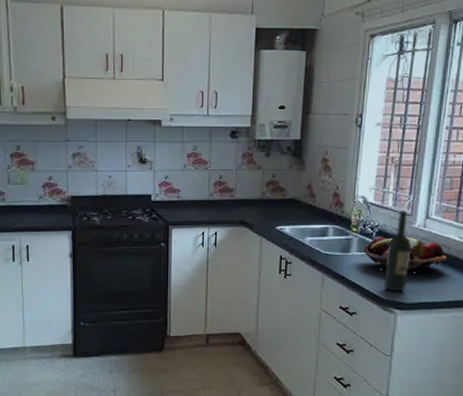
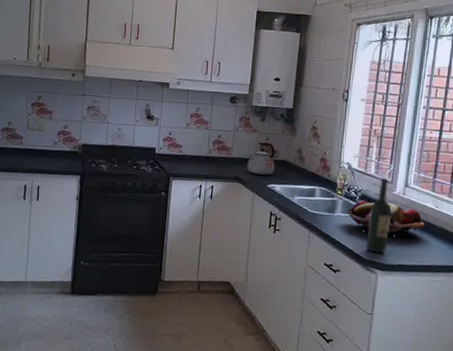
kettle: none [252,180,283,217] -> present [247,142,275,176]

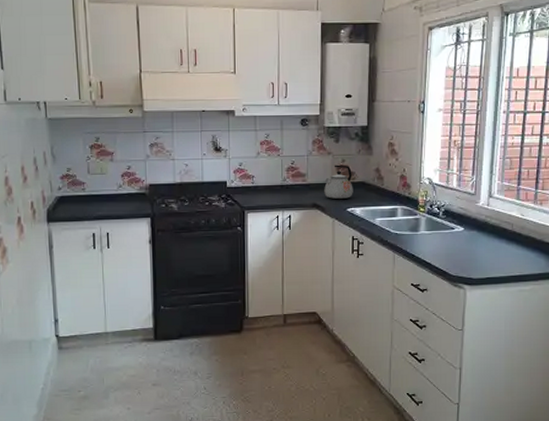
fruit basket: present [347,200,424,236] -> none [431,215,511,248]
wine bottle: present [366,177,391,253] -> none [452,189,475,268]

